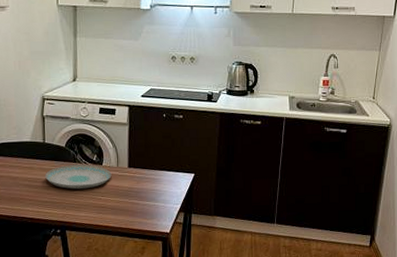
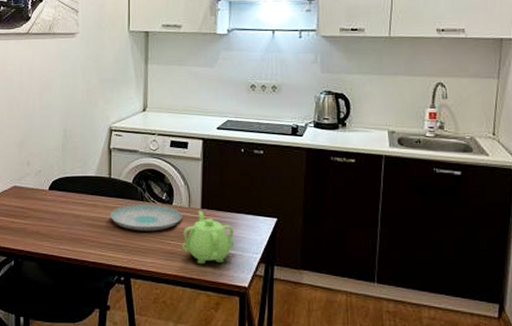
teapot: none [112,169,157,216] -> present [182,210,234,265]

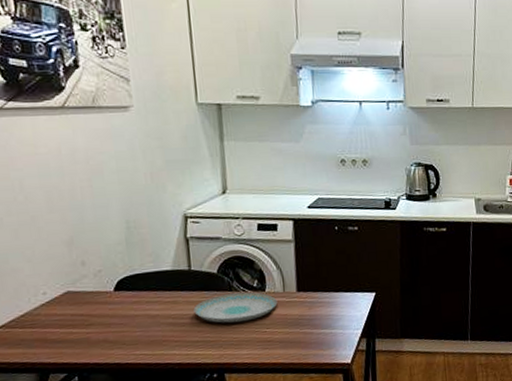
teapot: present [182,210,234,265] -> none [279,293,334,348]

